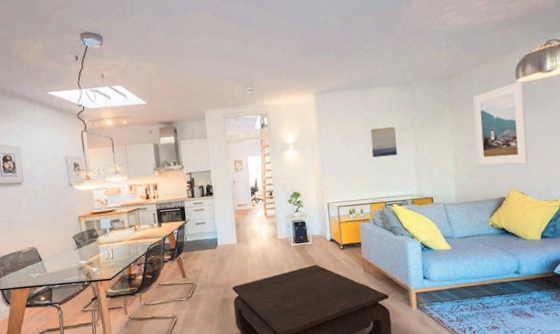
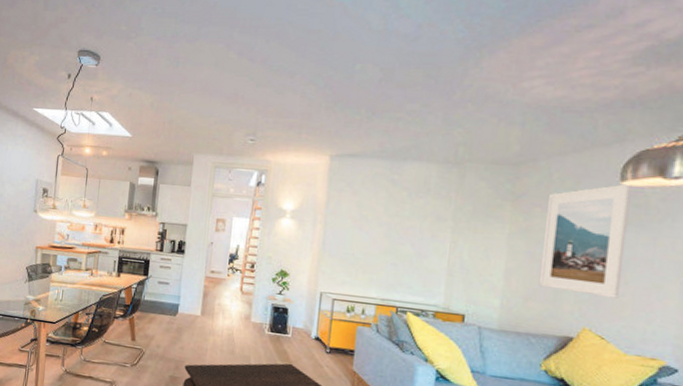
wall art: present [370,126,398,158] -> none [390,211,430,251]

